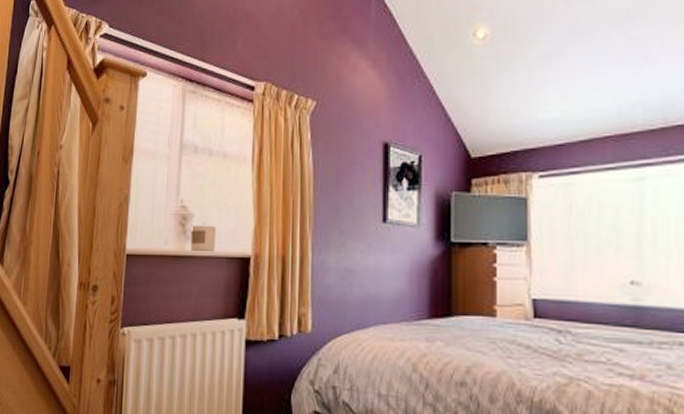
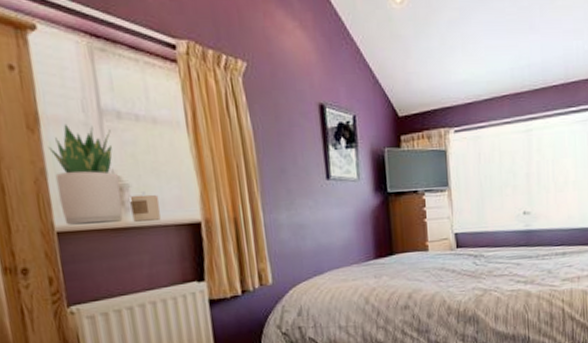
planter: none [134,156,187,251] -> present [48,124,123,225]

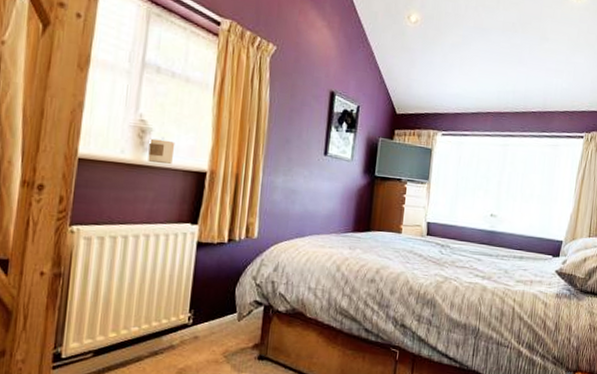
planter: present [48,124,123,225] -> none [88,69,148,160]

